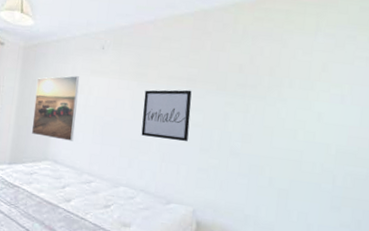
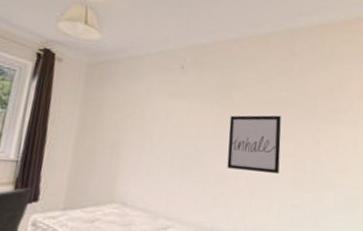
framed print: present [31,75,80,141] -> none [93,98,155,178]

